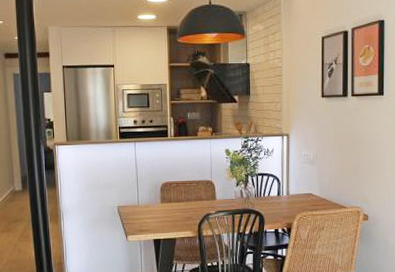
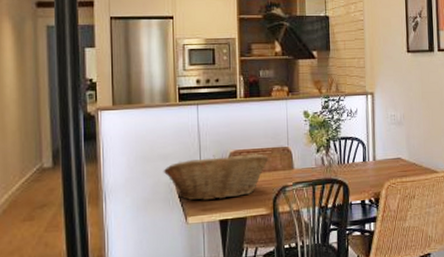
fruit basket: none [107,185,195,223] -> present [163,153,269,201]

